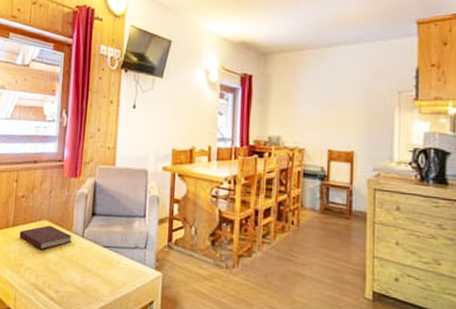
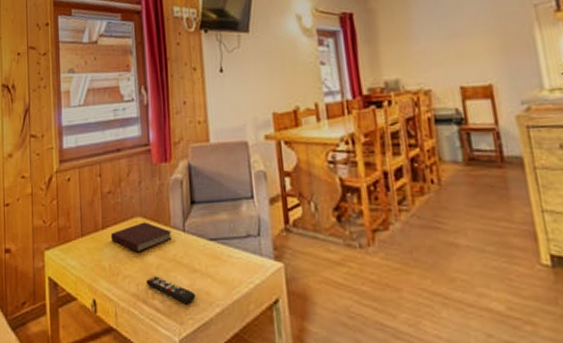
remote control: none [44,270,85,297] -> present [146,276,196,305]

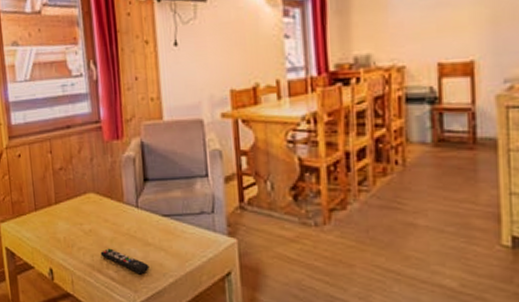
notebook: present [110,222,172,253] -> none [64,198,125,227]

